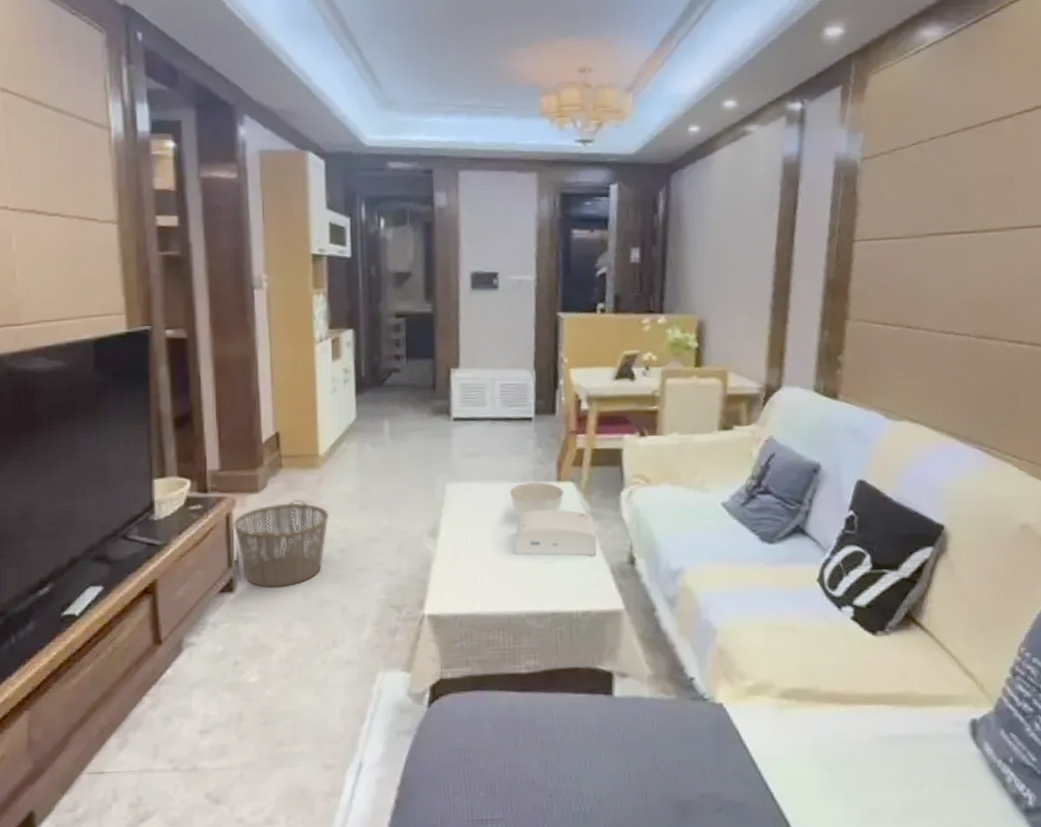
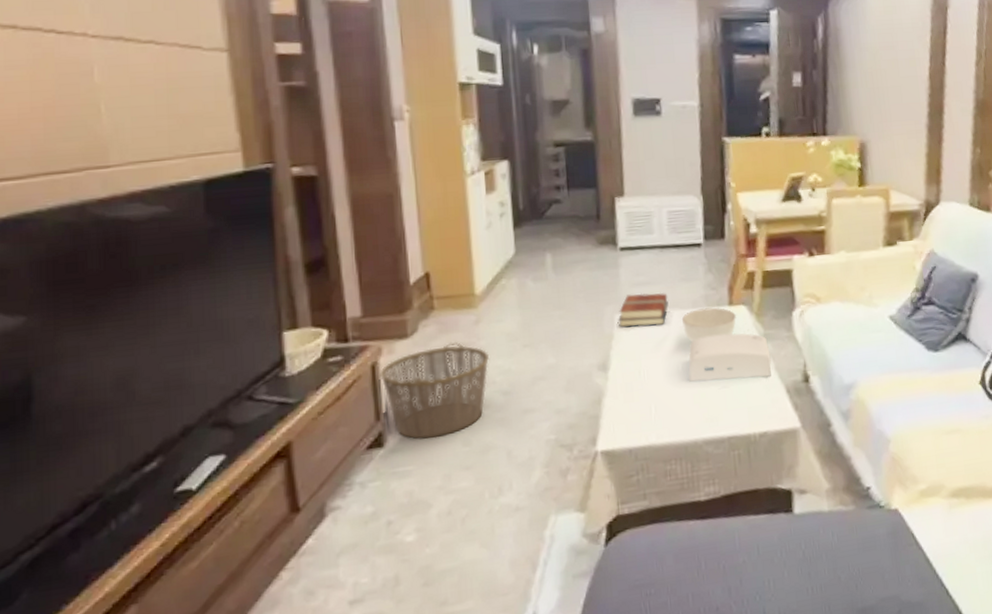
books: none [449,463,498,497] -> present [618,292,669,327]

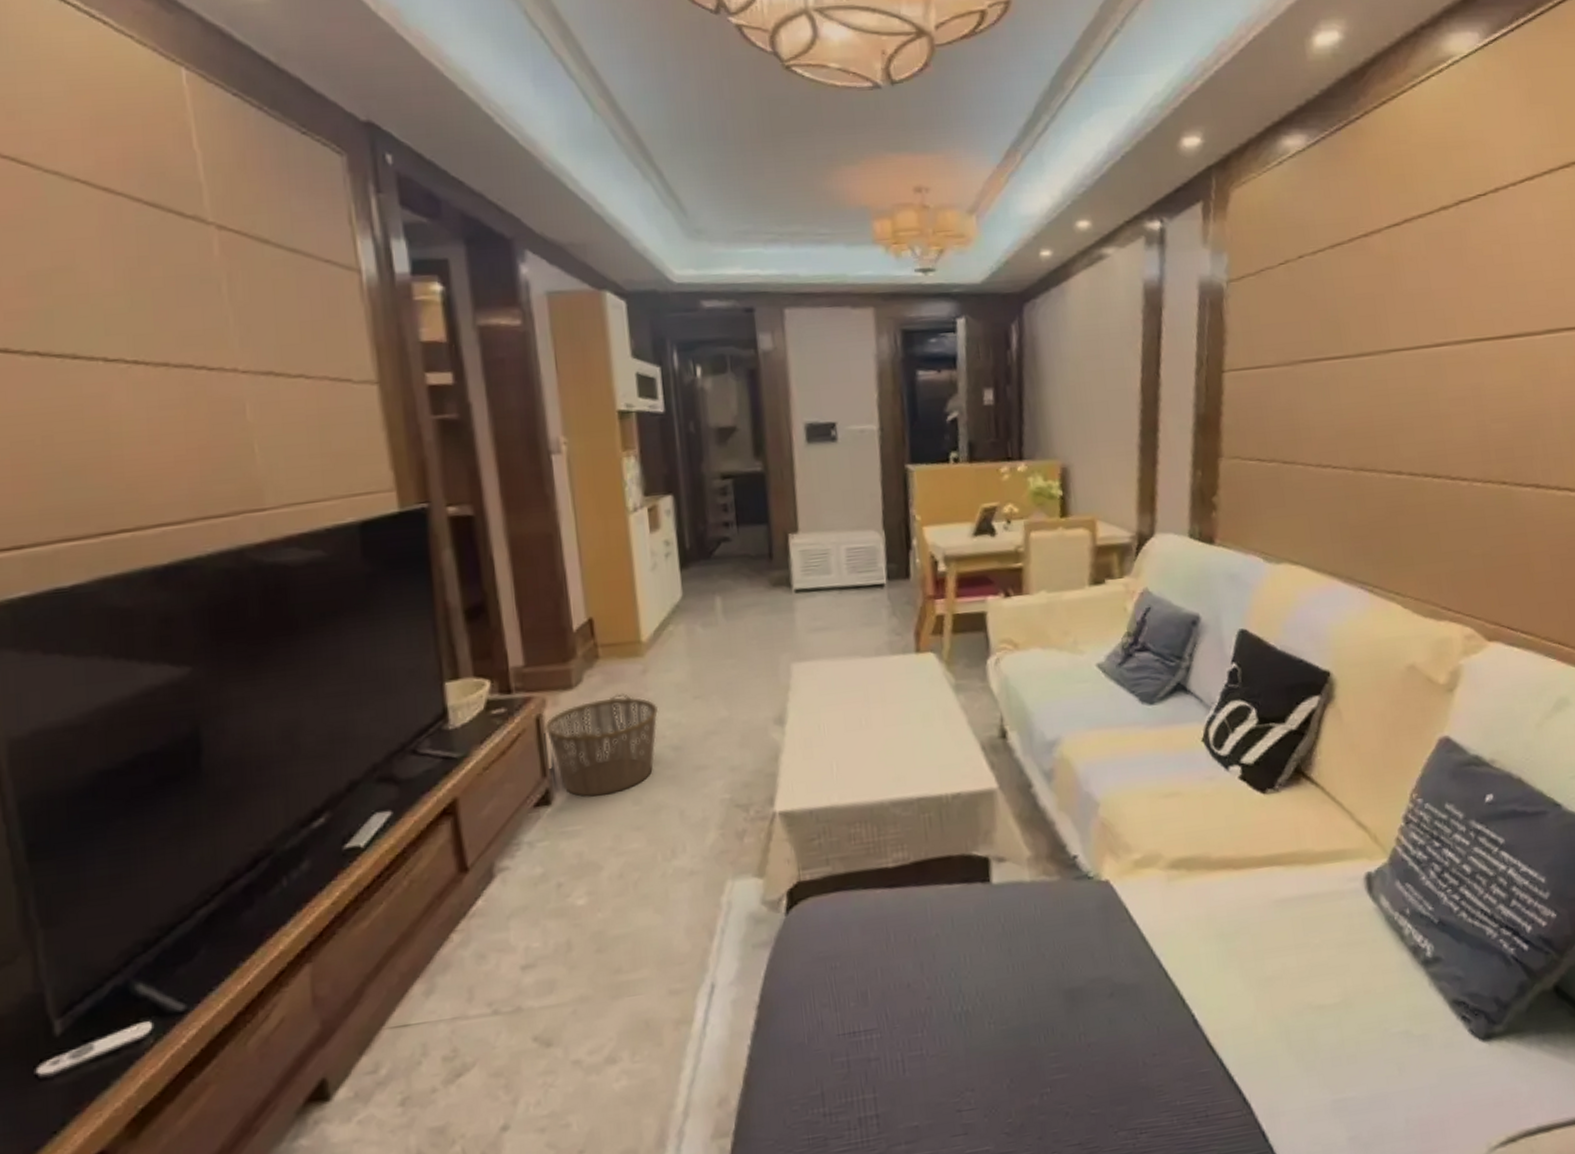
books: present [618,292,669,327] -> none [795,638,849,677]
bowl: present [681,307,736,343] -> none [863,655,924,694]
tissue dispenser: present [688,333,772,382] -> none [872,683,965,738]

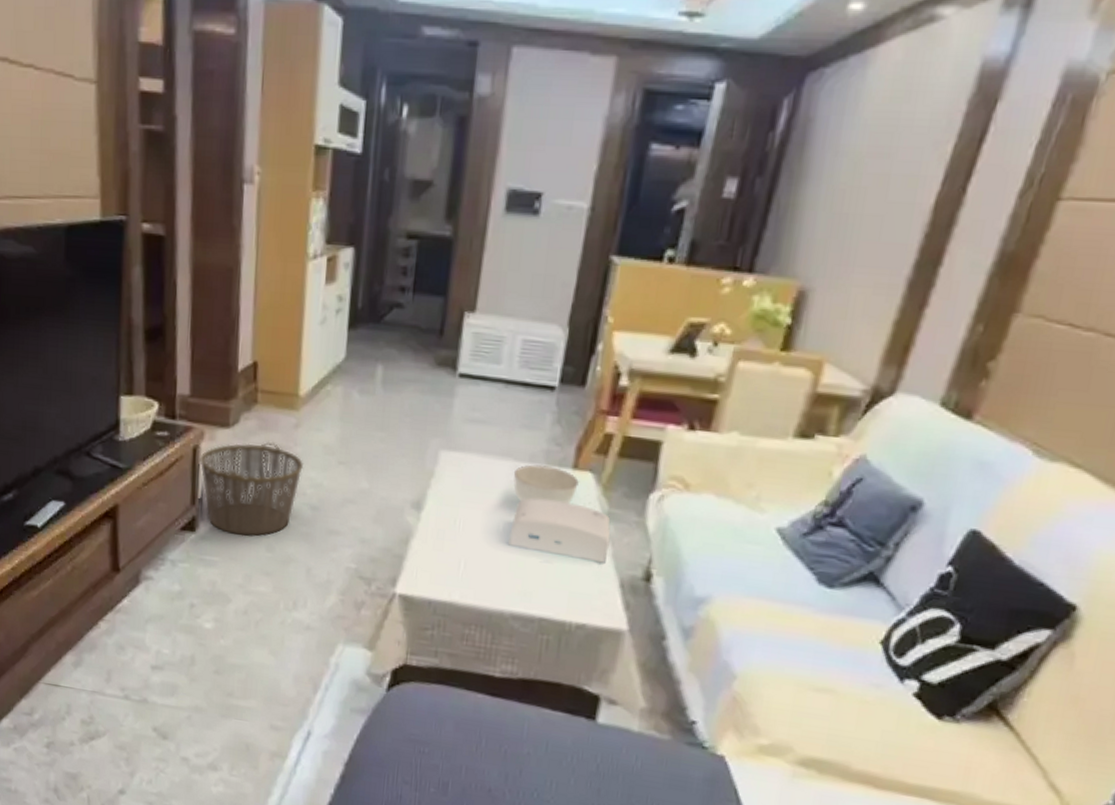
bowl: none [863,655,924,694] -> present [513,464,579,504]
tissue dispenser: none [872,683,965,738] -> present [508,498,611,564]

